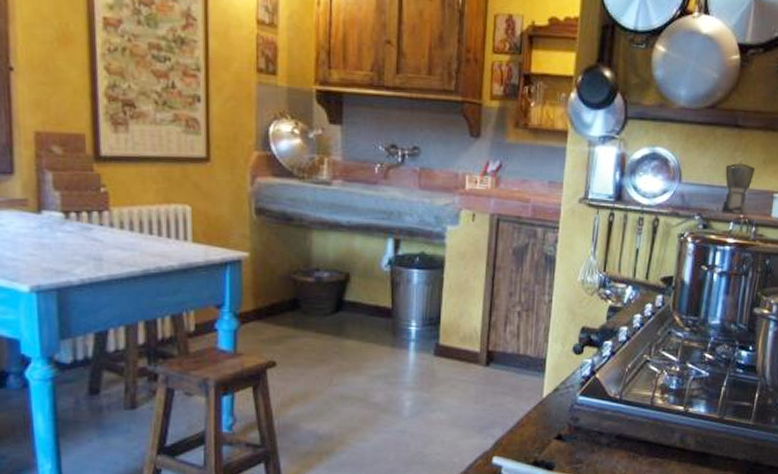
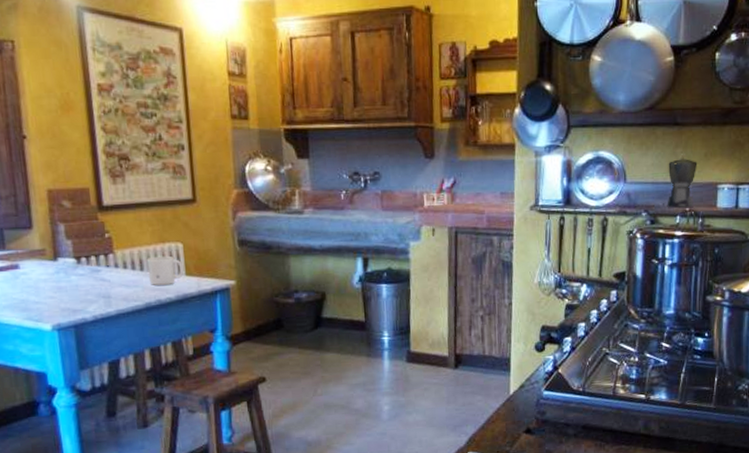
mug: none [148,218,191,252] -> present [146,255,184,286]

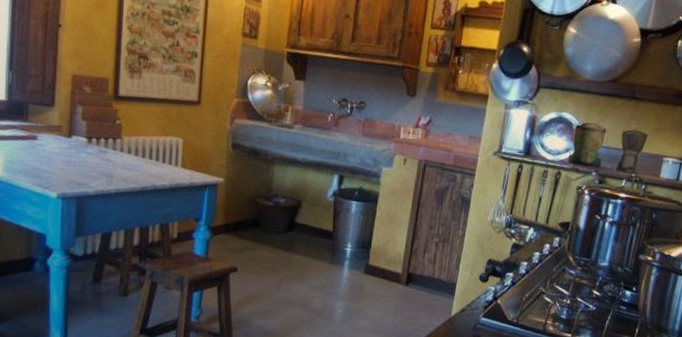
mug: present [146,255,184,286] -> none [148,146,181,174]
canister: none [613,157,652,208] -> present [567,122,608,168]

